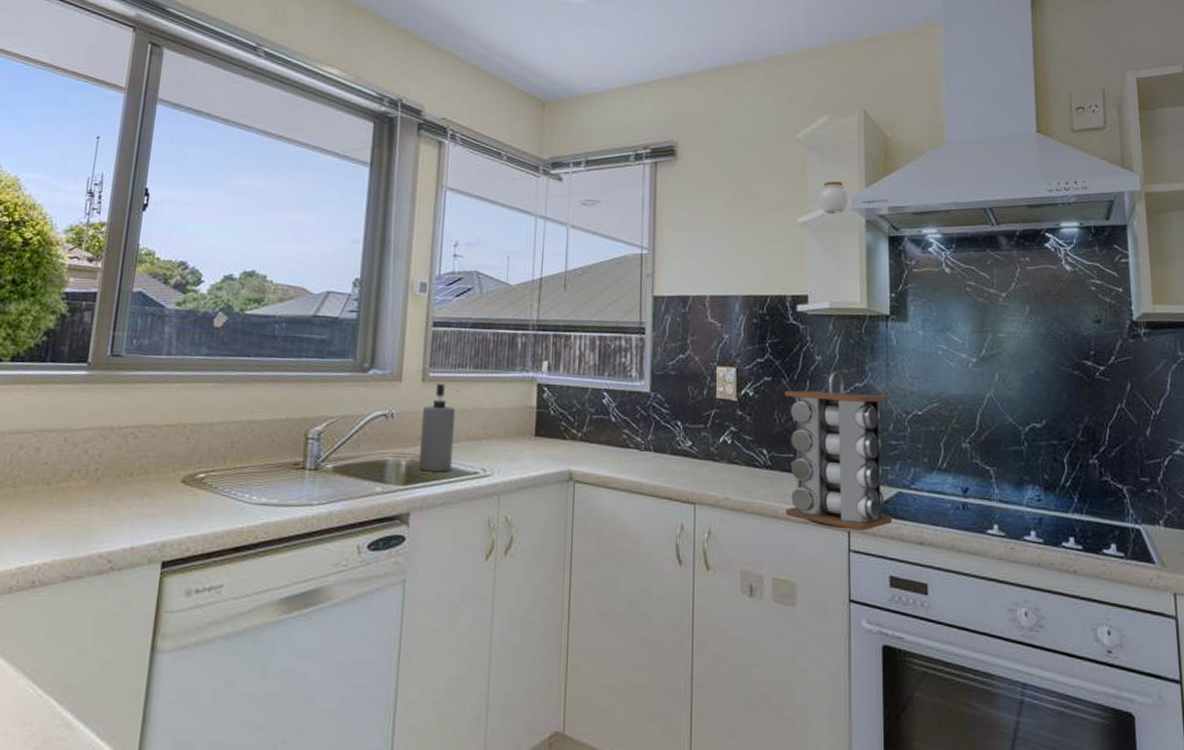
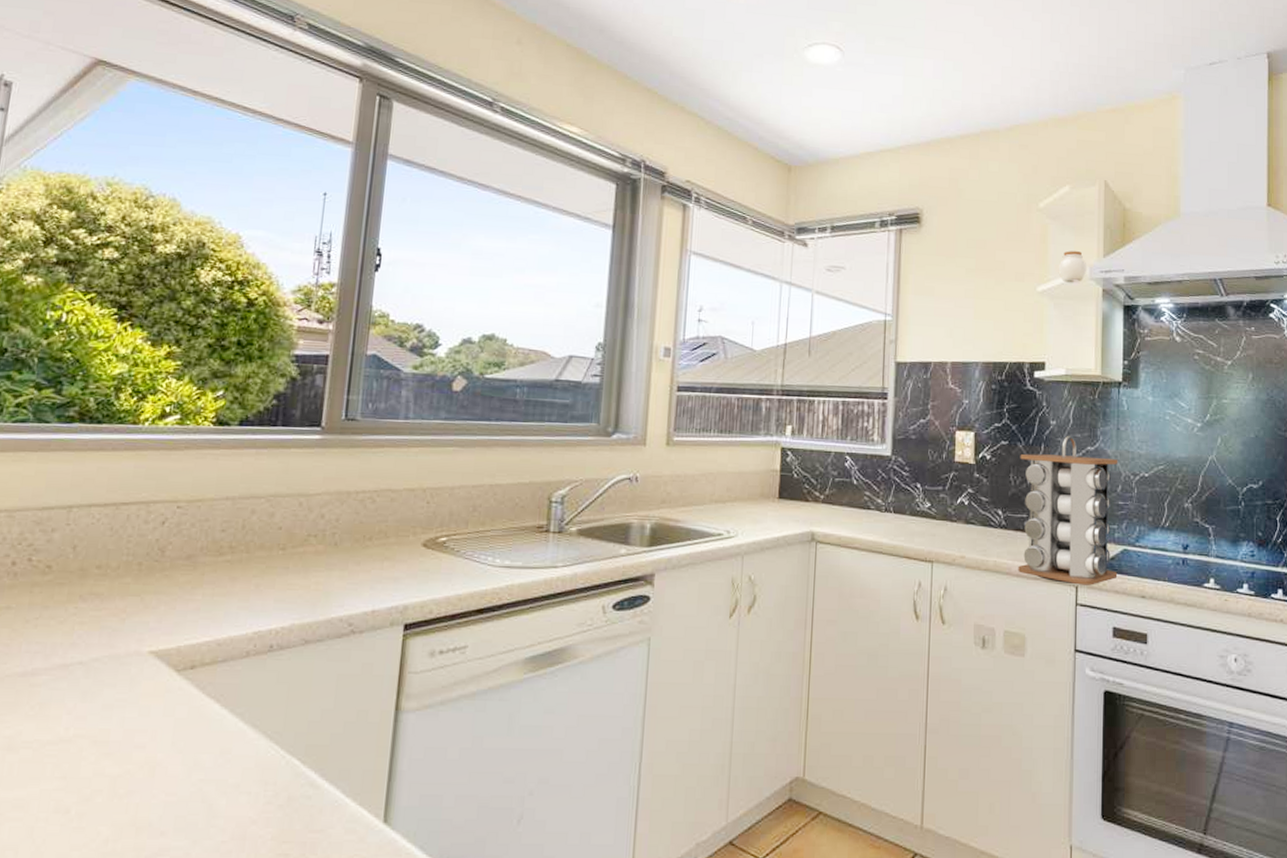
soap dispenser: present [418,383,459,473] -> none [662,447,703,534]

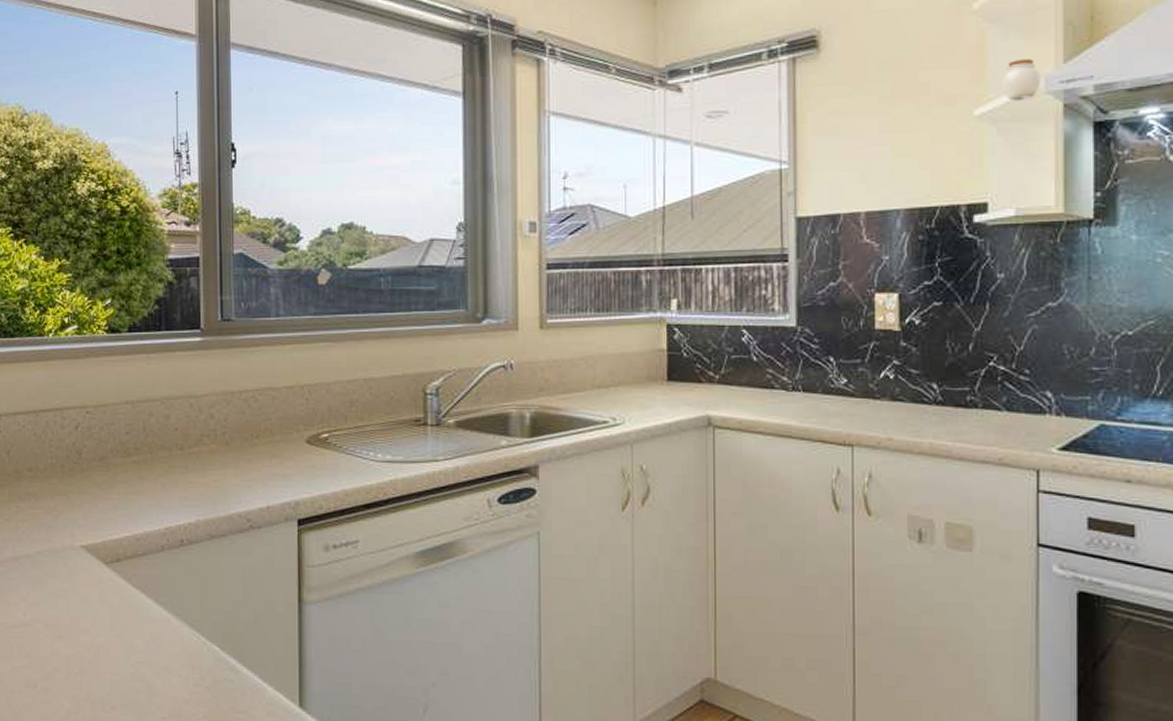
spice rack: present [1018,435,1118,586] -> none [958,289,1093,469]

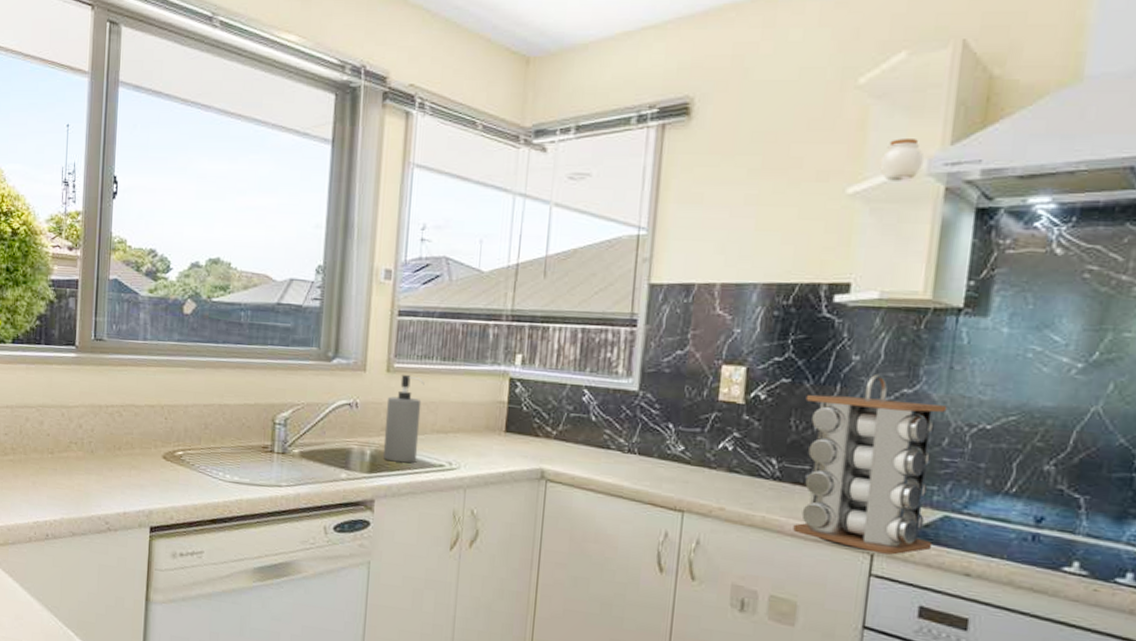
soap dispenser: none [542,329,580,423] -> present [382,374,425,463]
spice rack: none [958,289,1093,469] -> present [793,373,948,555]

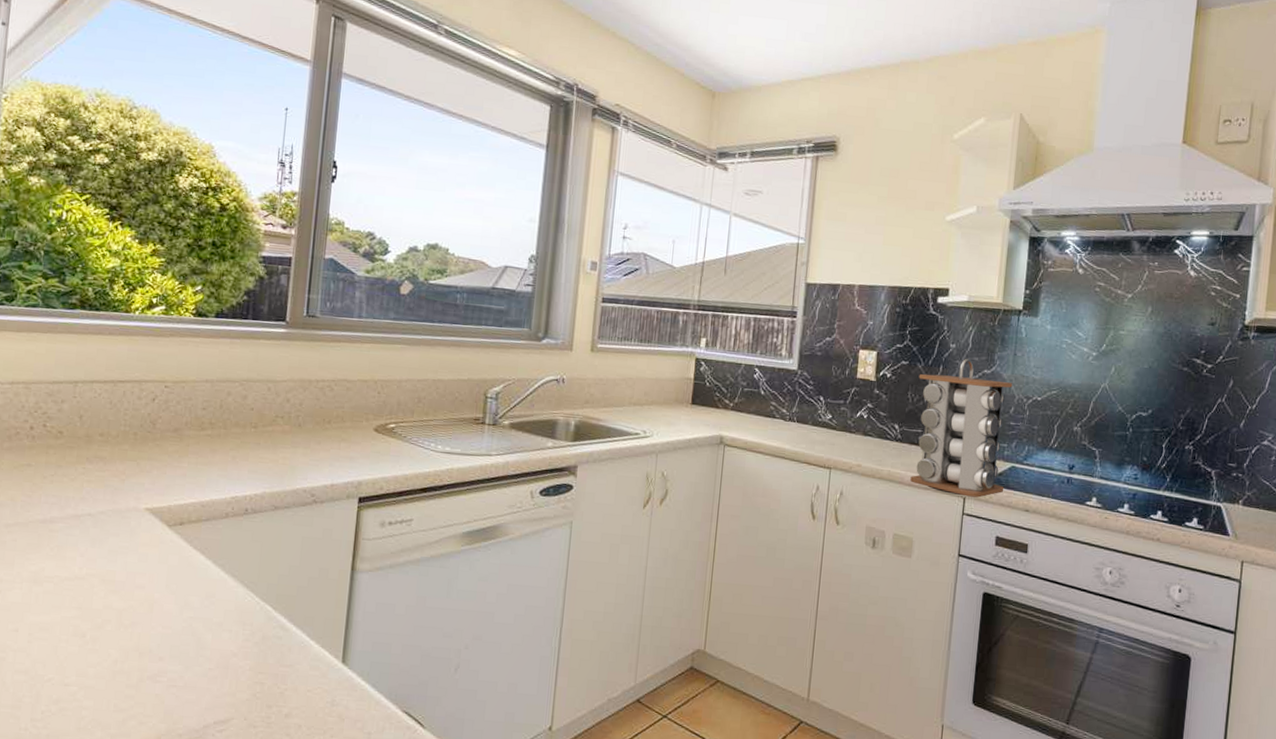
soap dispenser: present [382,374,425,463] -> none [585,353,624,432]
jar: present [879,139,925,181] -> none [967,182,997,214]

